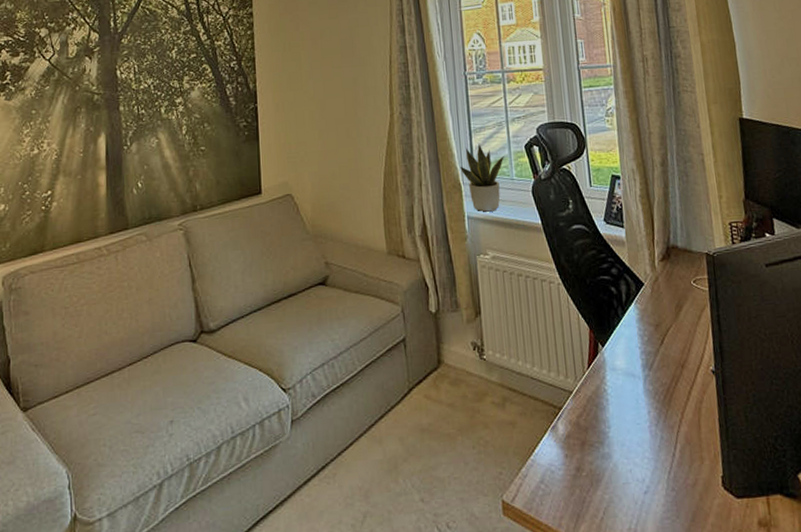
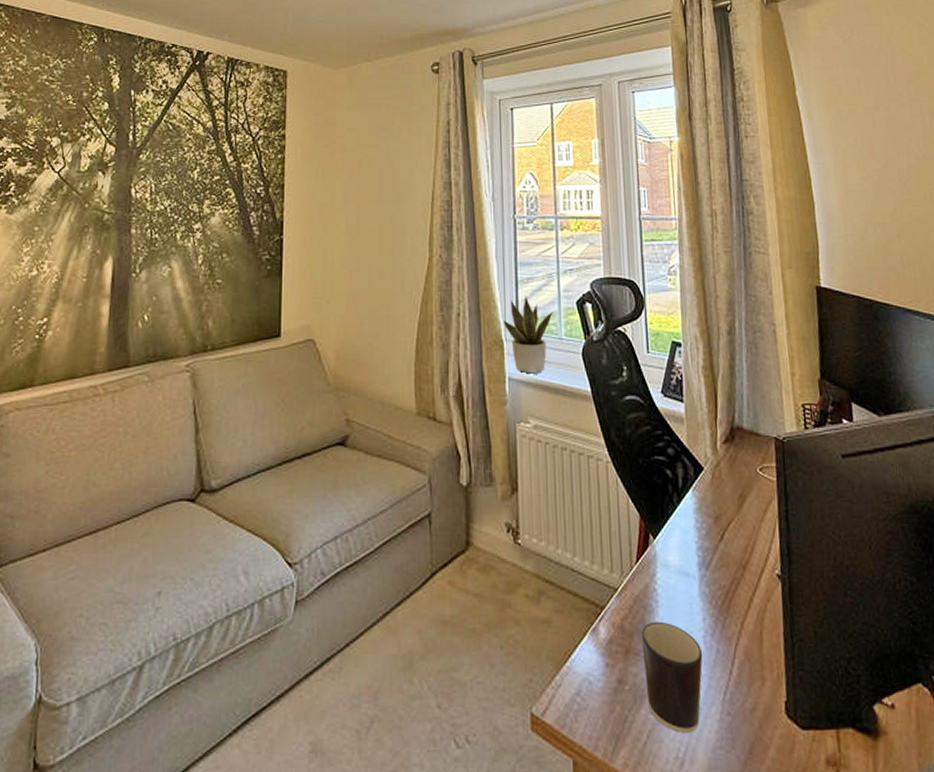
mug: none [594,416,650,509] -> present [641,621,703,734]

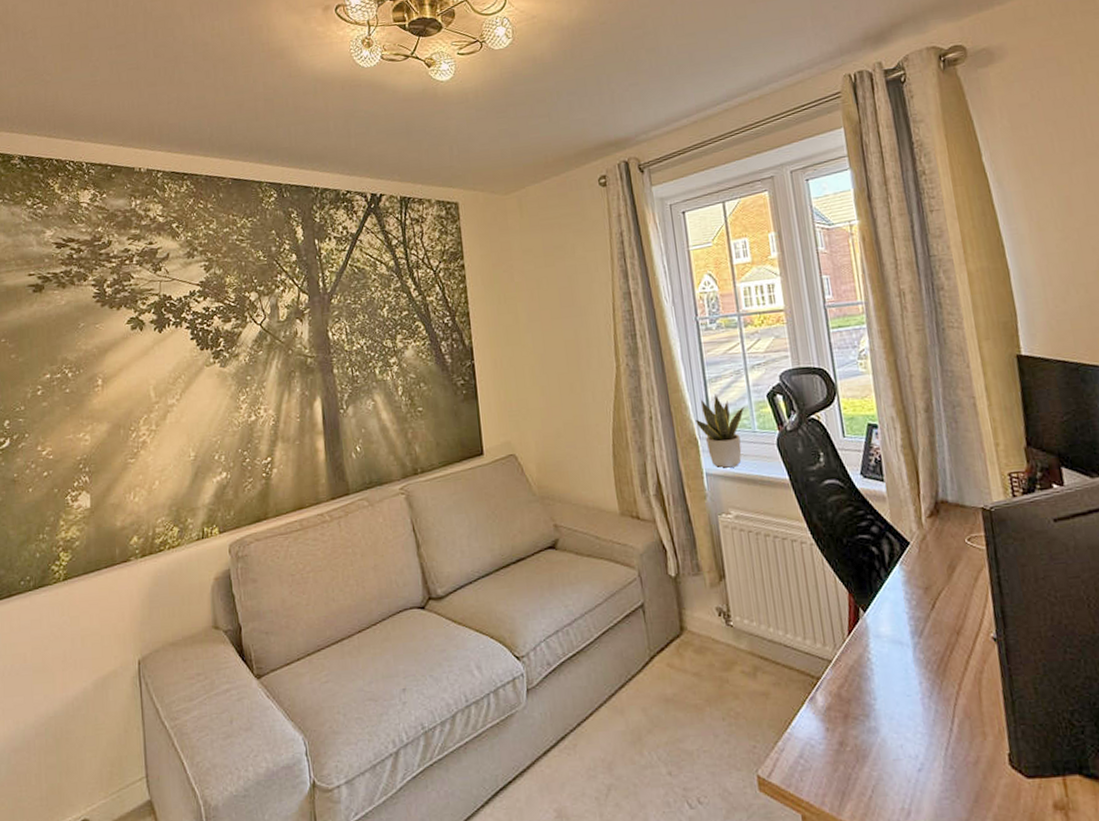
mug: present [641,621,703,734] -> none [858,687,924,787]

